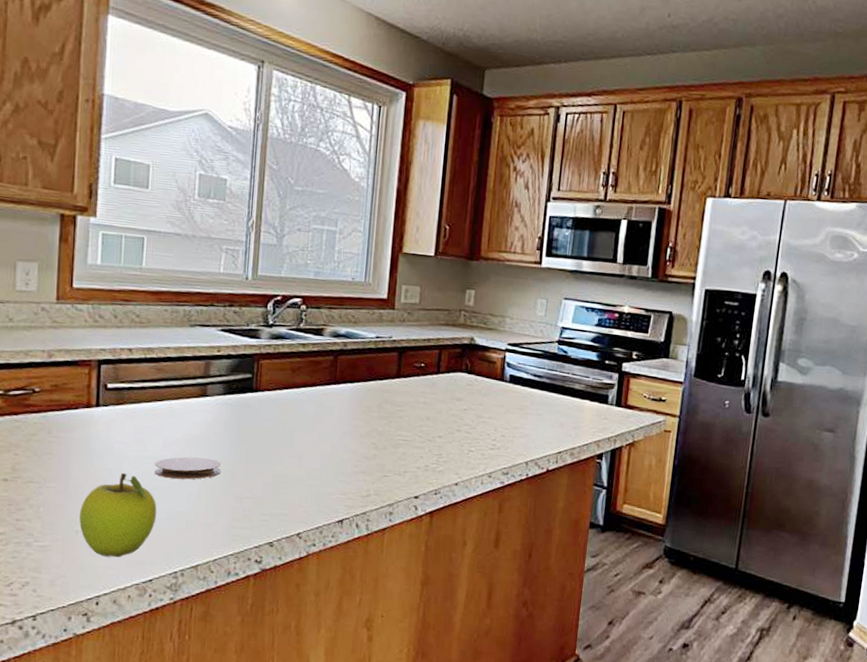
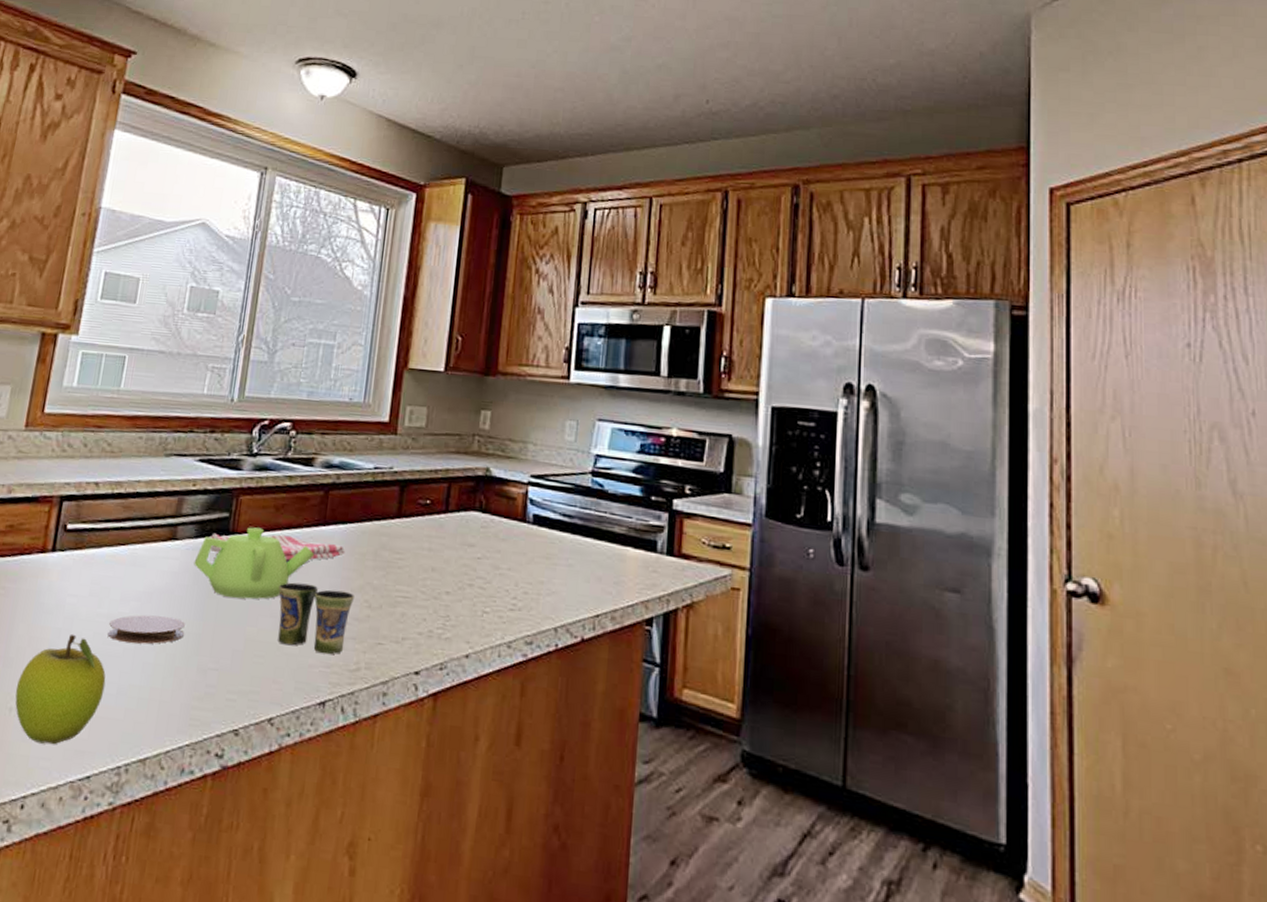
teapot: none [224,386,328,443] -> present [194,527,315,599]
dish towel: none [236,390,354,413] -> present [210,533,346,561]
cup: none [299,430,363,485] -> present [278,582,354,654]

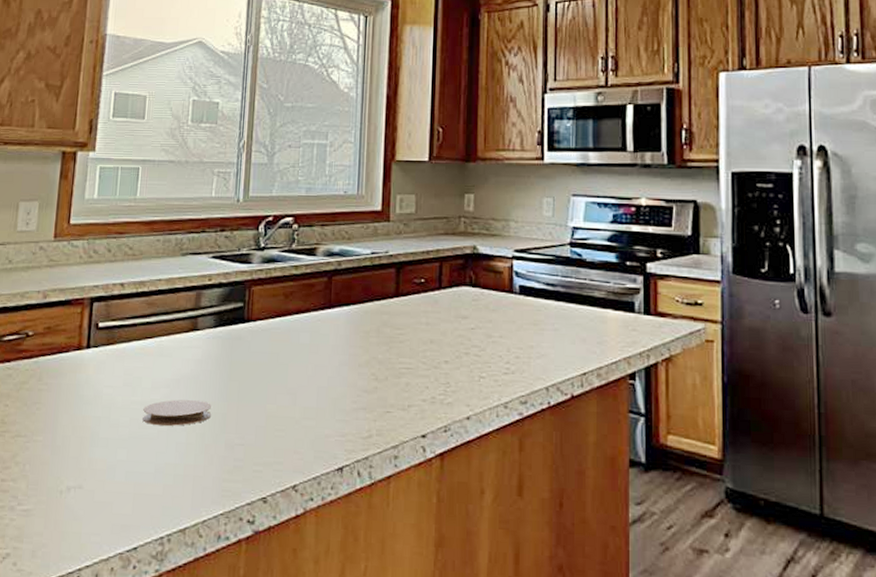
fruit: present [15,633,106,745] -> none [64,421,144,522]
teapot: present [194,527,315,599] -> none [215,314,323,380]
dish towel: present [210,533,346,561] -> none [227,319,351,343]
cup: present [278,582,354,654] -> none [293,362,362,425]

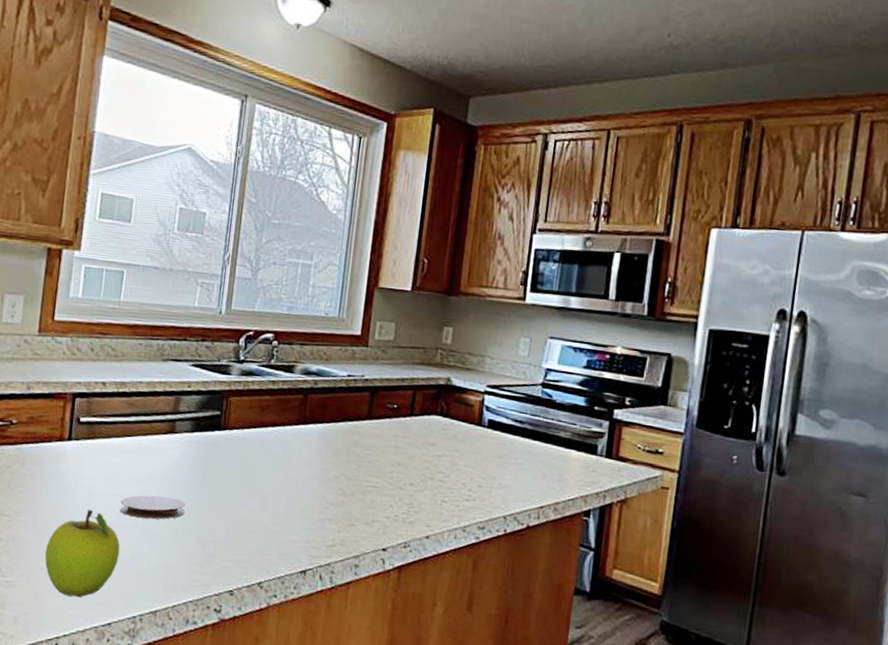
fruit: none [64,421,144,522] -> present [44,509,120,598]

